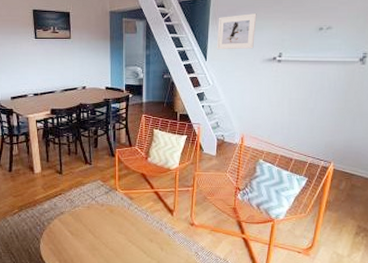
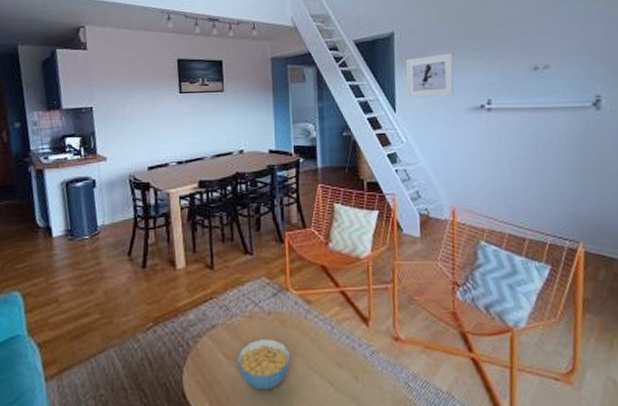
cereal bowl: none [78,222,117,255] -> present [236,339,291,390]

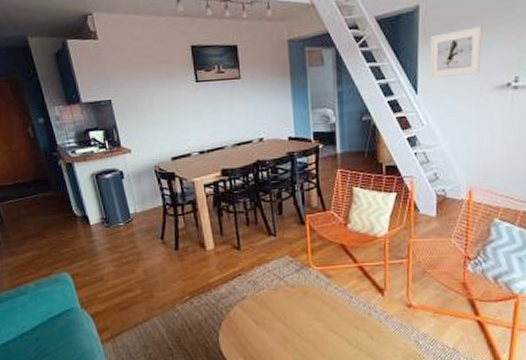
cereal bowl: present [236,339,291,390] -> none [265,308,313,349]

